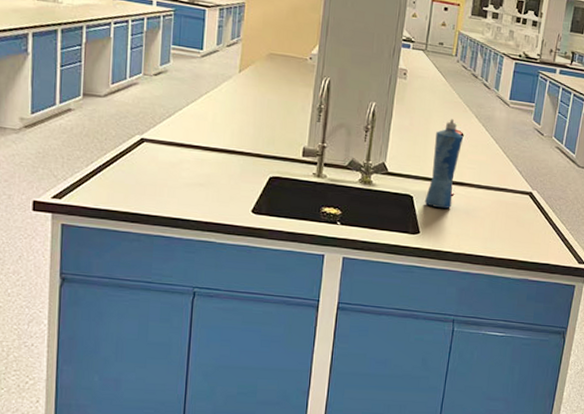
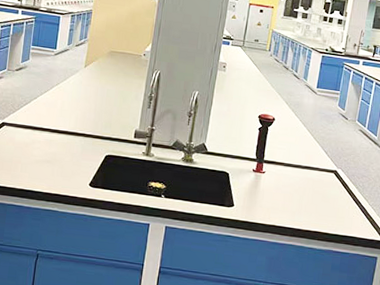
squeeze bottle: present [424,119,464,209] -> none [239,105,275,185]

